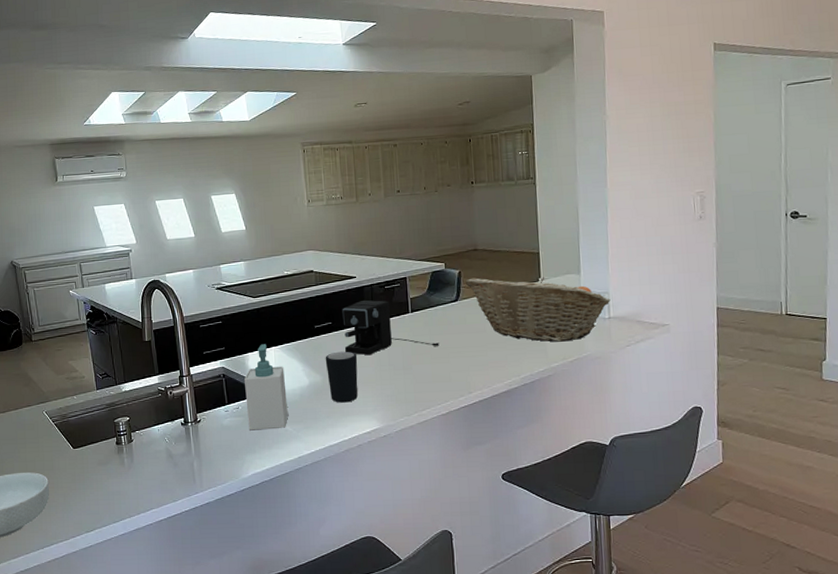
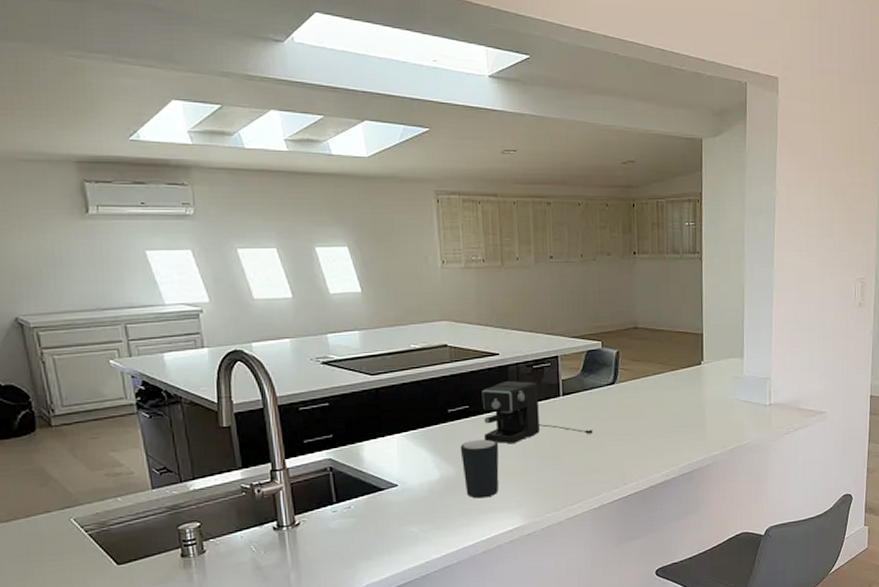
soap bottle: present [244,344,288,431] -> none [358,430,413,534]
fruit basket: present [465,277,611,342] -> none [623,359,772,429]

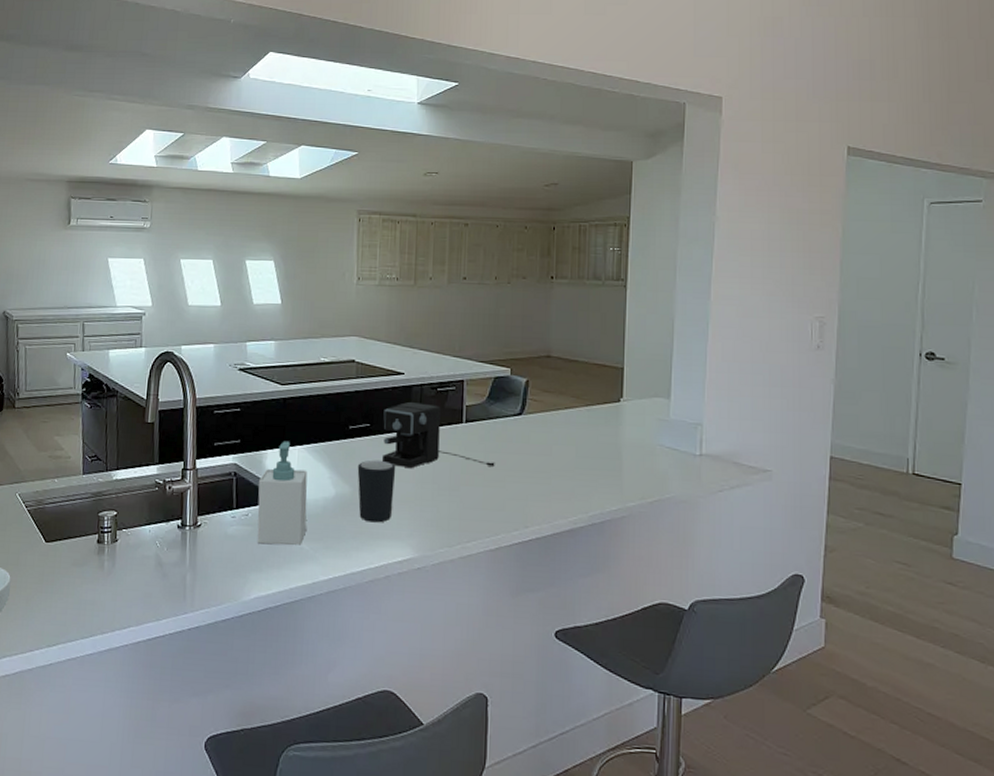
soap bottle: none [358,430,413,534] -> present [257,441,308,545]

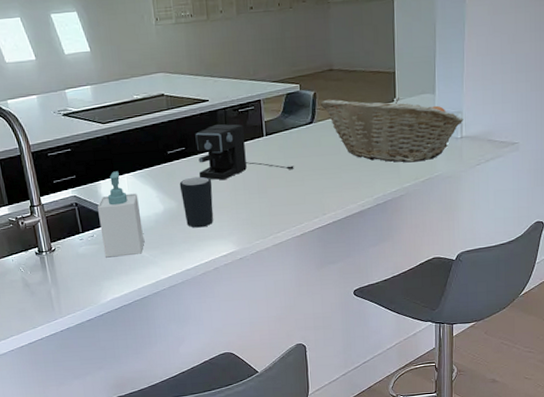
fruit basket: none [532,389,704,478] -> present [320,97,464,163]

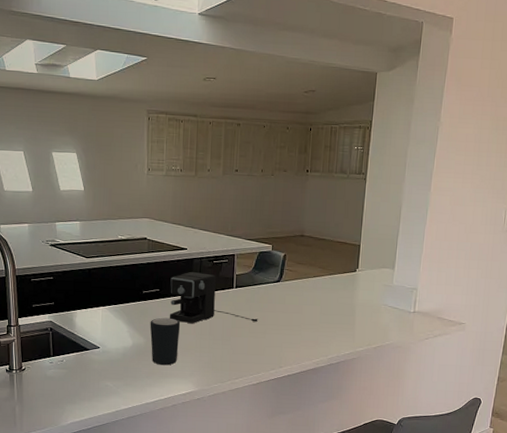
soap bottle: present [98,171,144,258] -> none [70,303,110,383]
fruit basket: present [320,97,464,163] -> none [289,262,418,329]

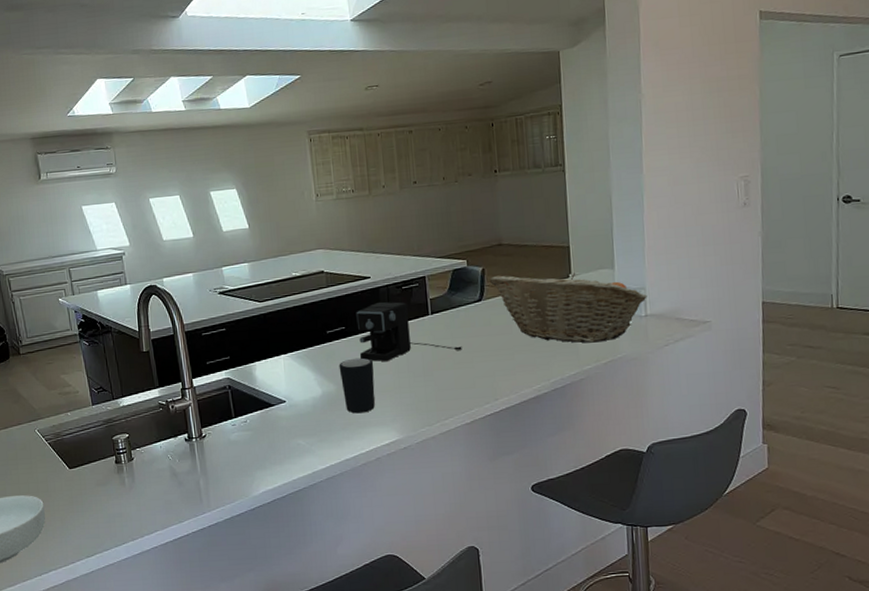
fruit basket: none [289,262,418,329] -> present [489,273,647,343]

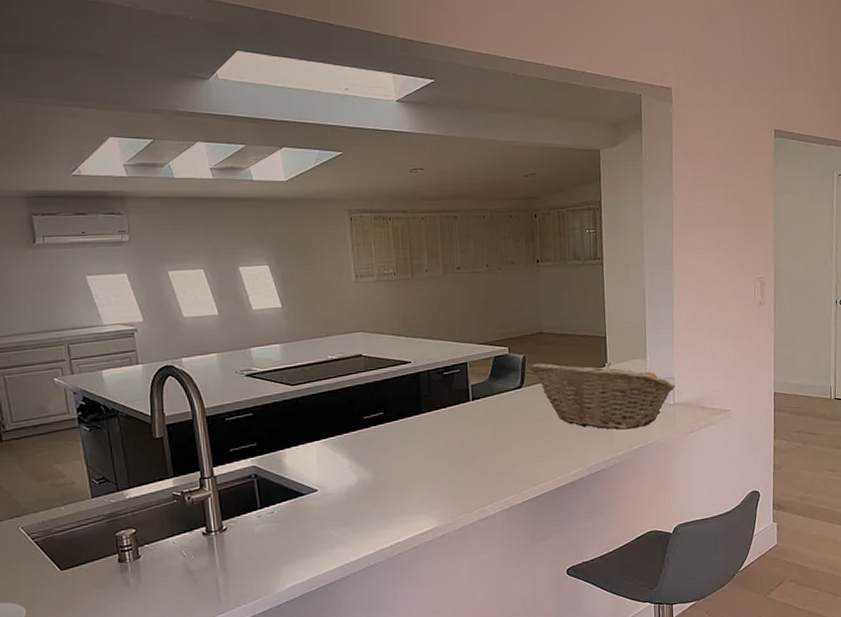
mug: present [339,357,375,414] -> none [376,444,413,502]
coffee maker: present [356,301,462,362] -> none [395,387,502,449]

